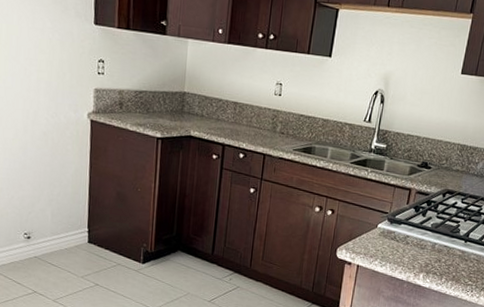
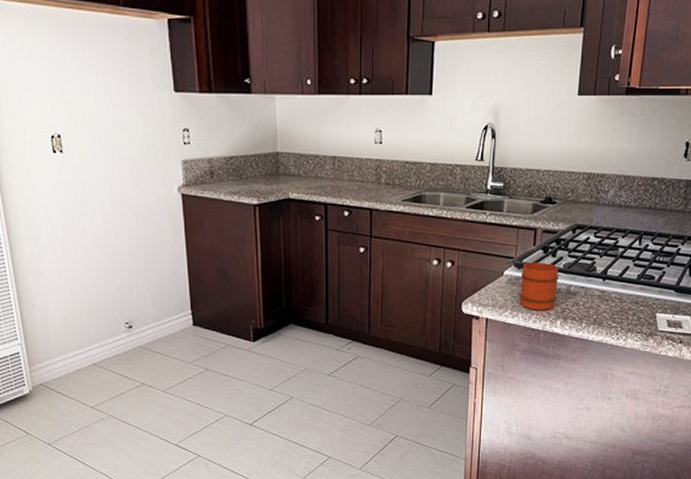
mug: none [389,218,427,264] -> present [520,262,559,310]

